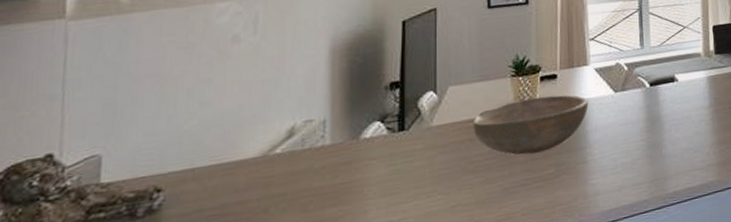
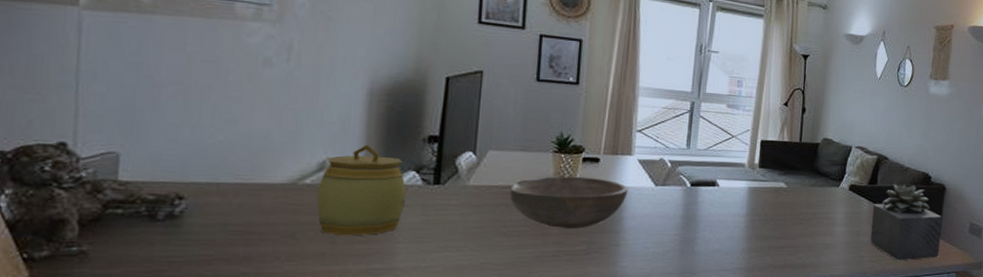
jar: none [287,102,372,203] -> present [316,144,406,236]

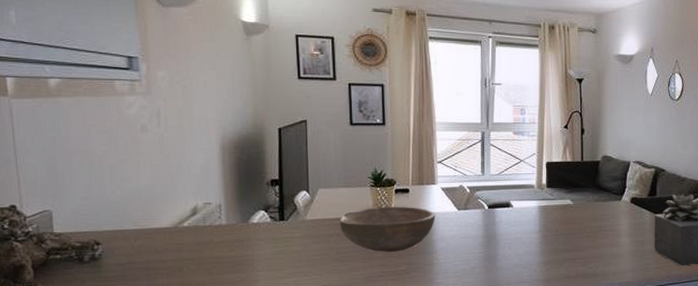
jar: present [316,144,406,236] -> none [192,191,260,268]

